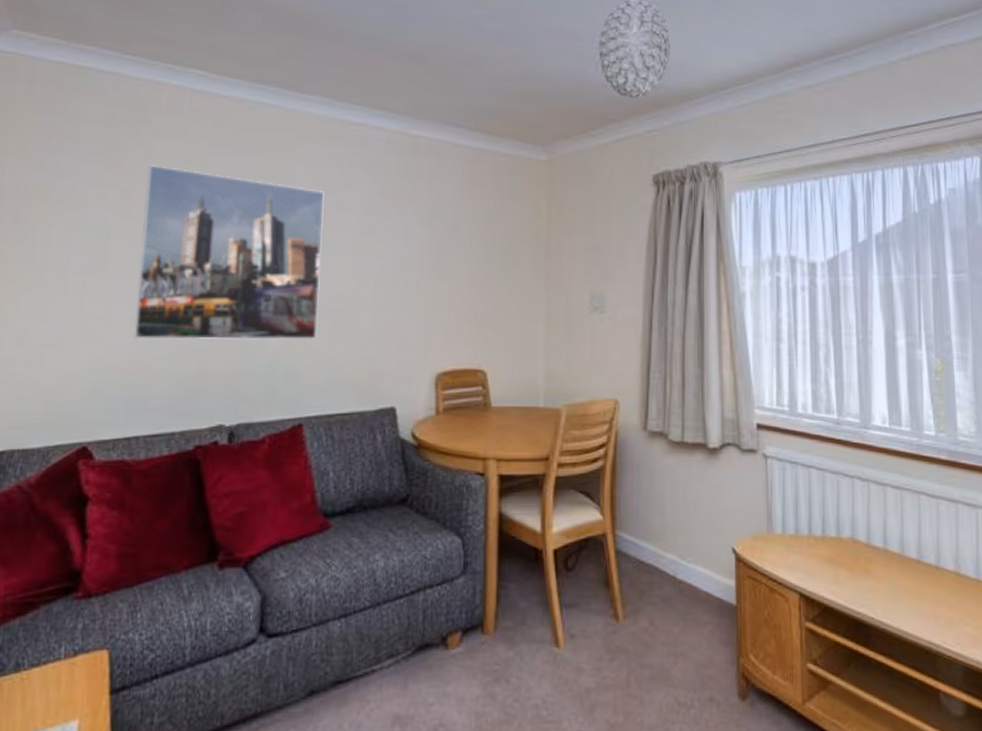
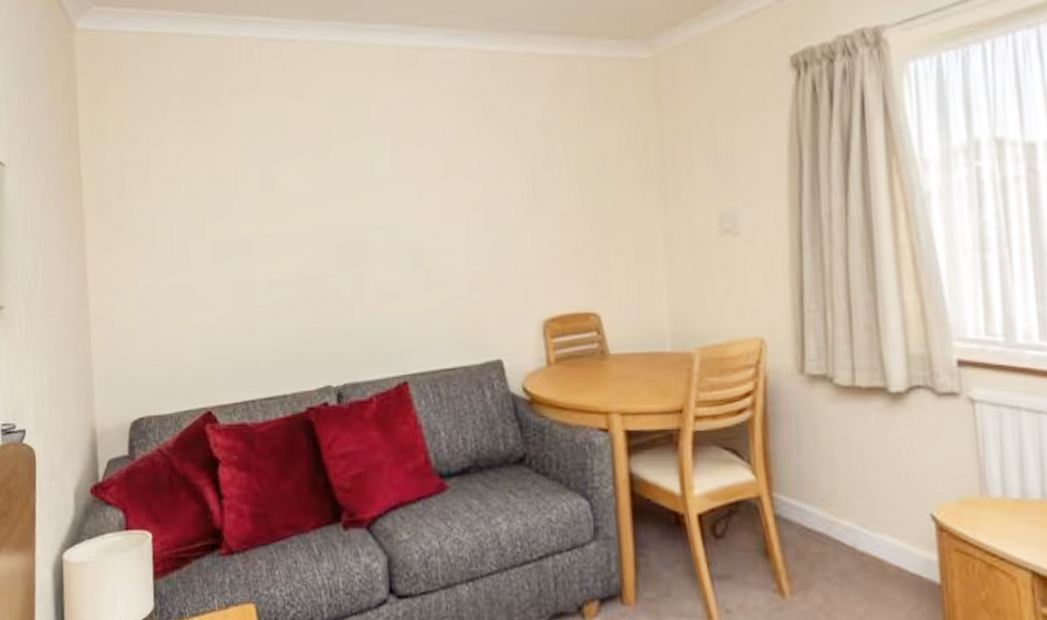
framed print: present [135,165,324,340] -> none [229,124,412,304]

